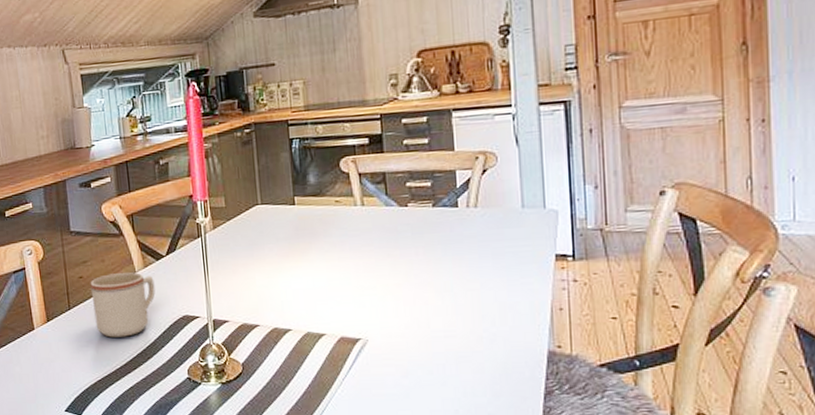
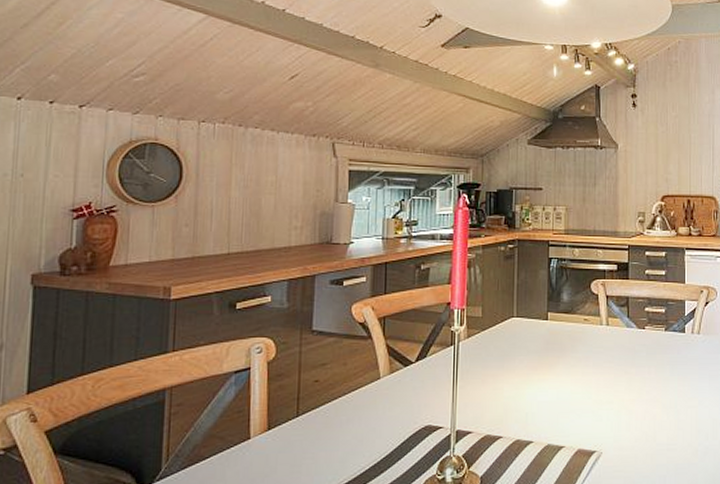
mug: present [90,272,156,338] -> none [326,378,399,449]

